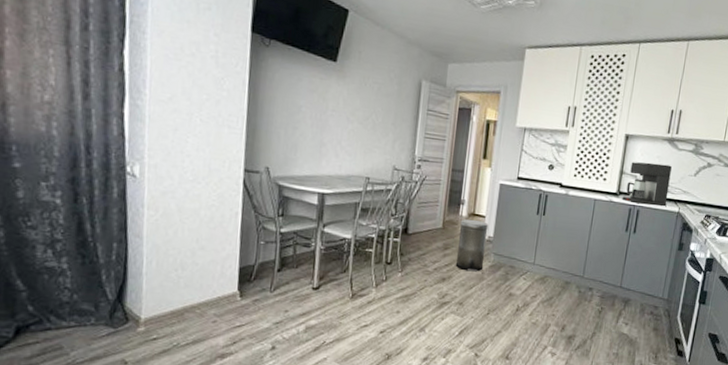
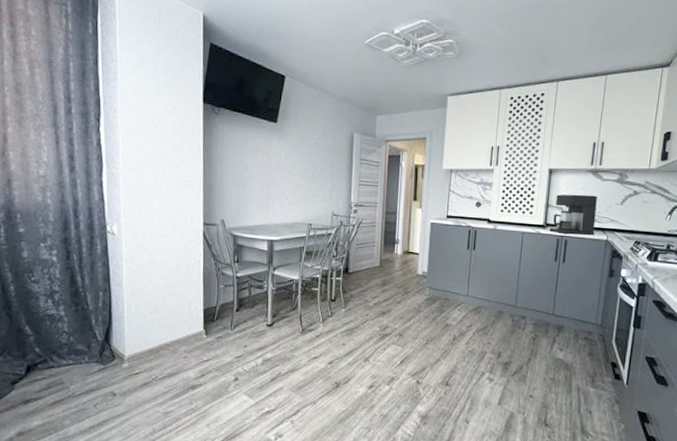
pedal bin: present [455,218,489,272] -> none [393,256,422,305]

